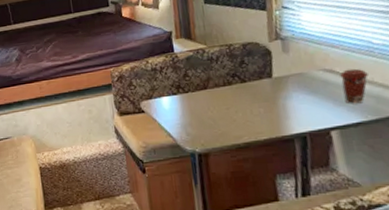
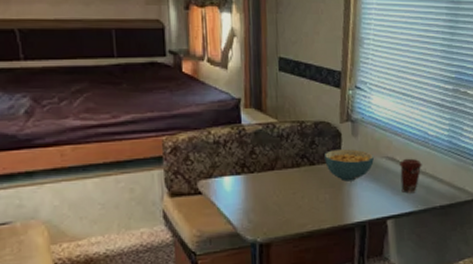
cereal bowl: none [255,65,311,96] -> present [325,149,375,182]

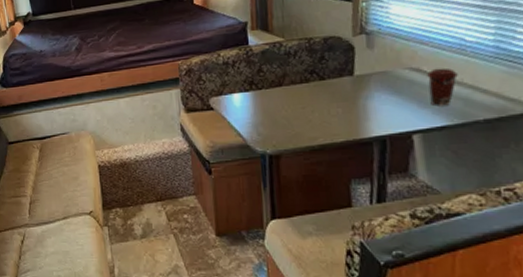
cereal bowl: present [325,149,375,182] -> none [336,62,396,95]

